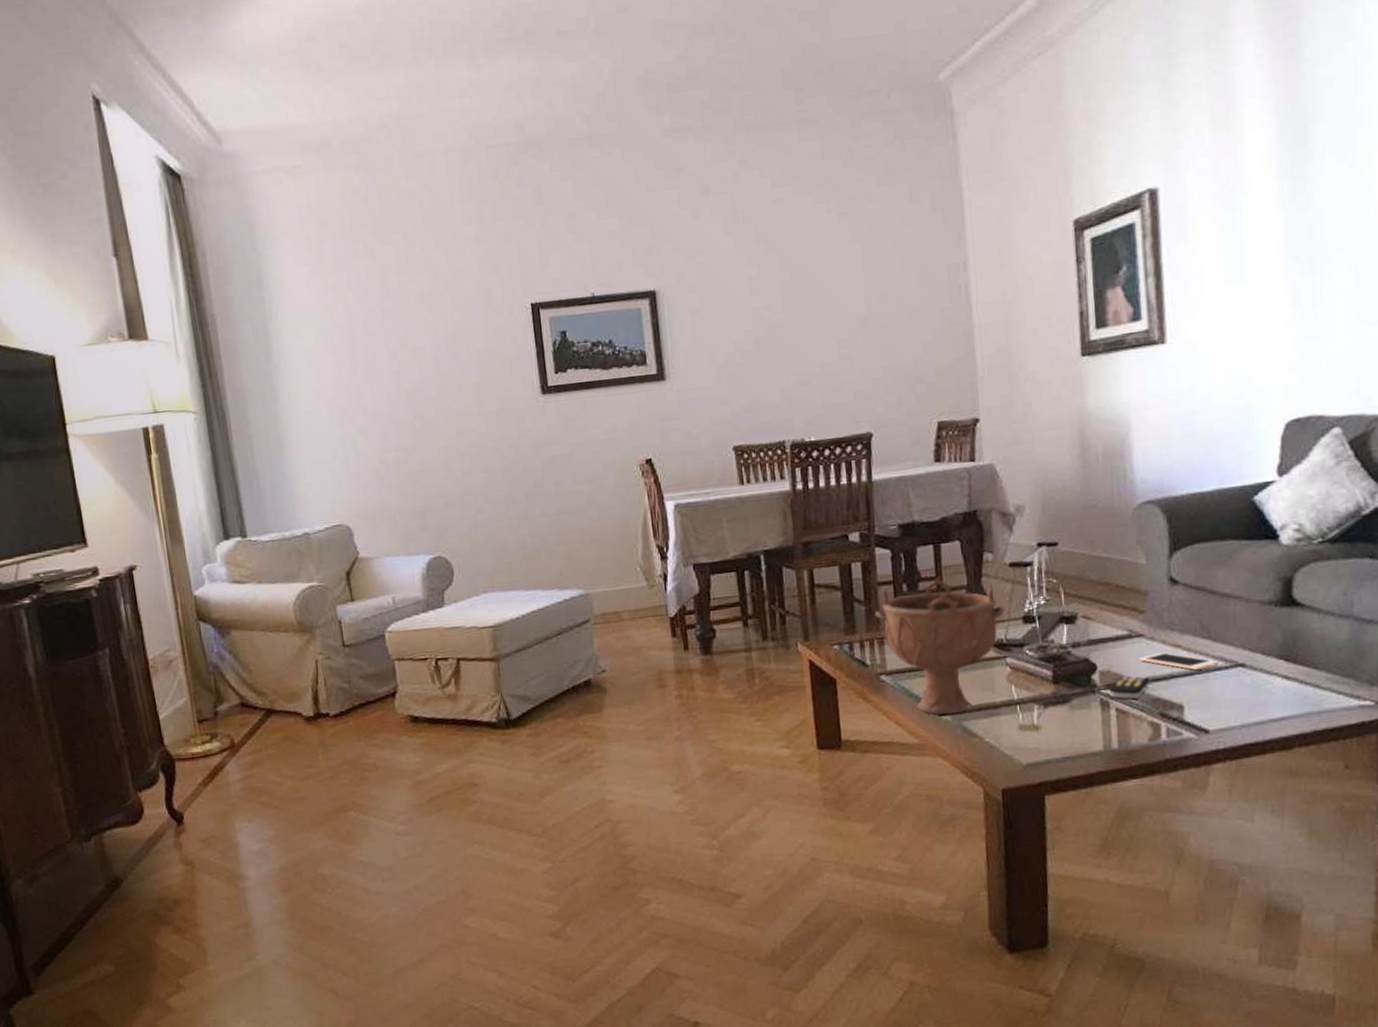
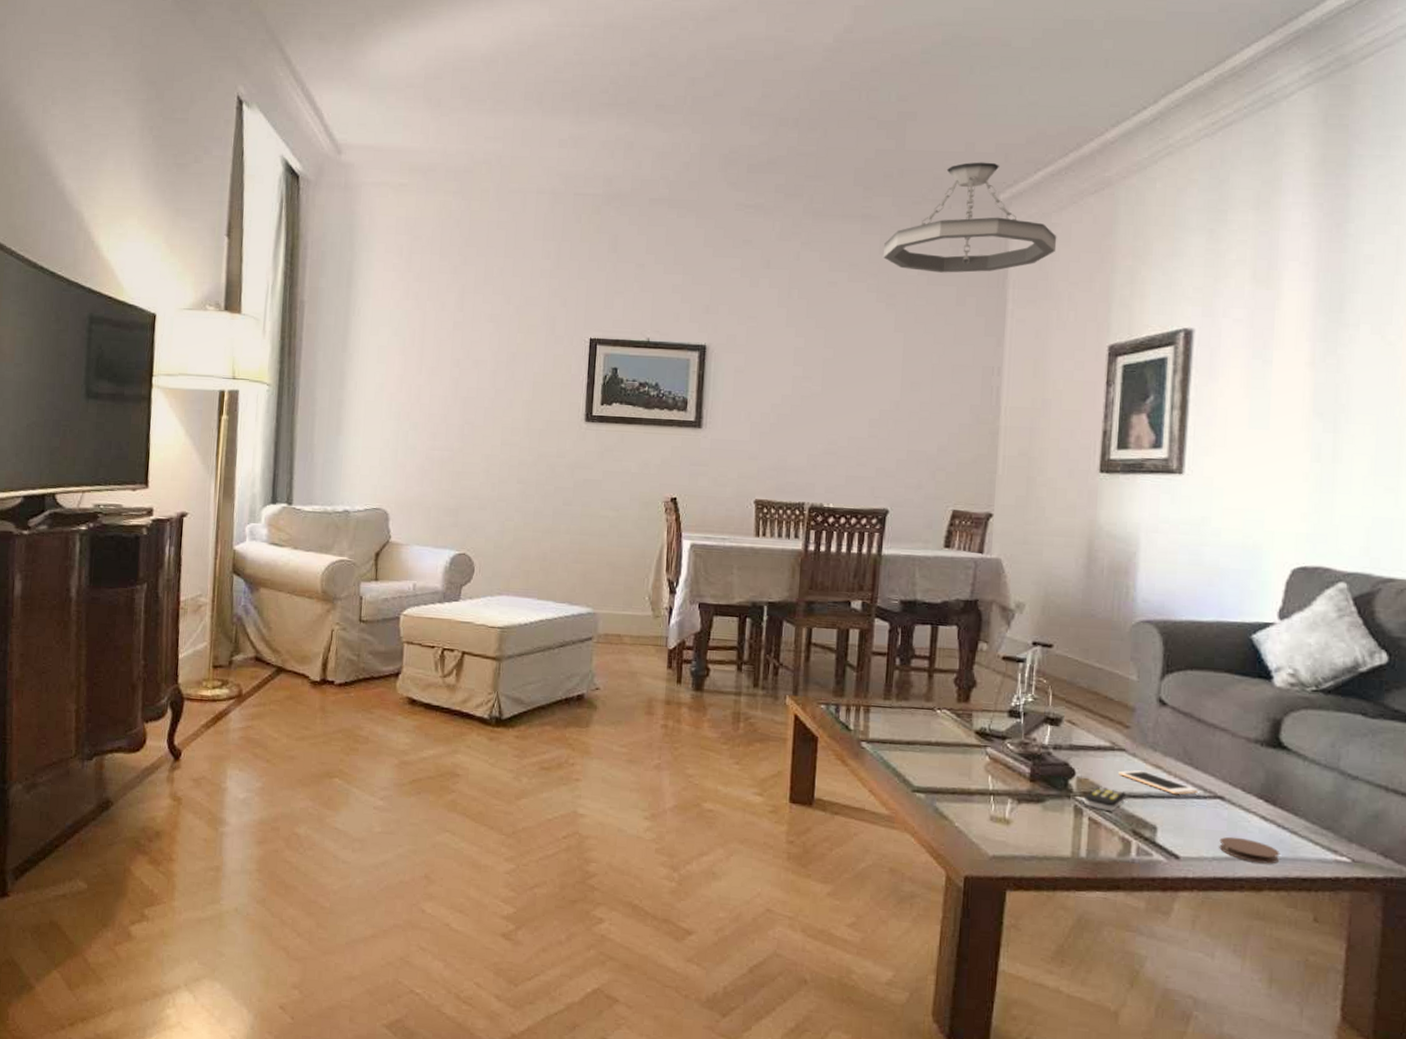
chandelier: none [826,39,1006,173] -> present [884,162,1057,273]
decorative bowl: present [875,575,1005,715] -> none [865,656,992,792]
coaster: none [1245,700,1306,723] -> present [1219,836,1280,864]

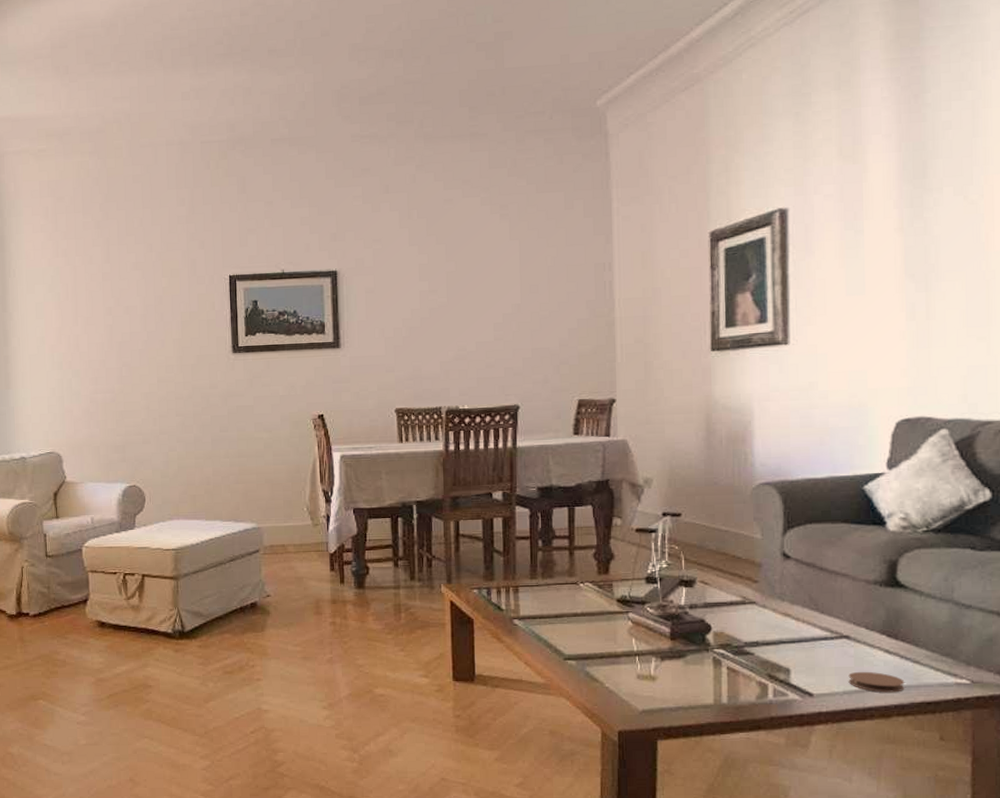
chandelier: present [884,162,1057,273] -> none [493,71,654,181]
remote control: present [1084,786,1125,811] -> none [722,638,759,659]
cell phone: present [1119,770,1198,795] -> none [751,620,825,639]

